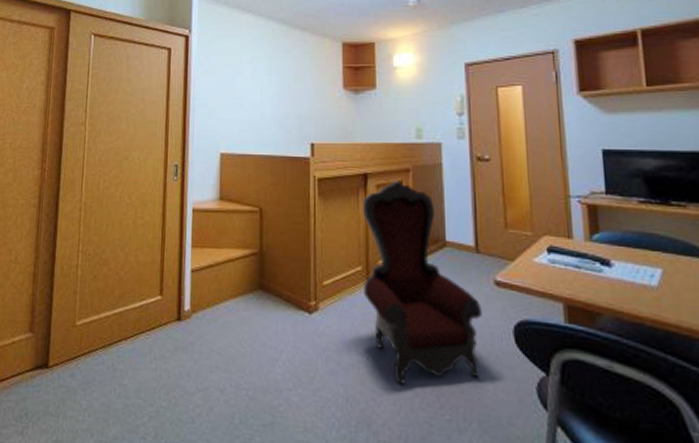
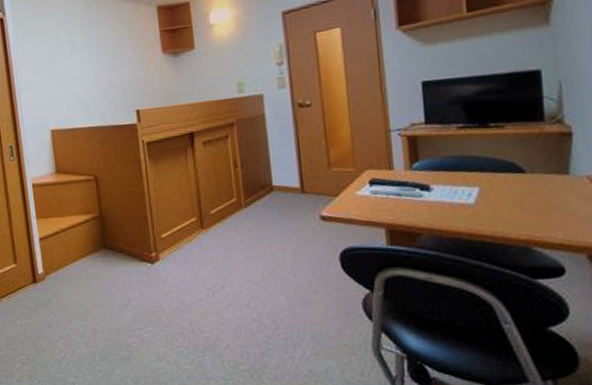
armchair: present [362,181,482,385] -> none [191,135,310,314]

